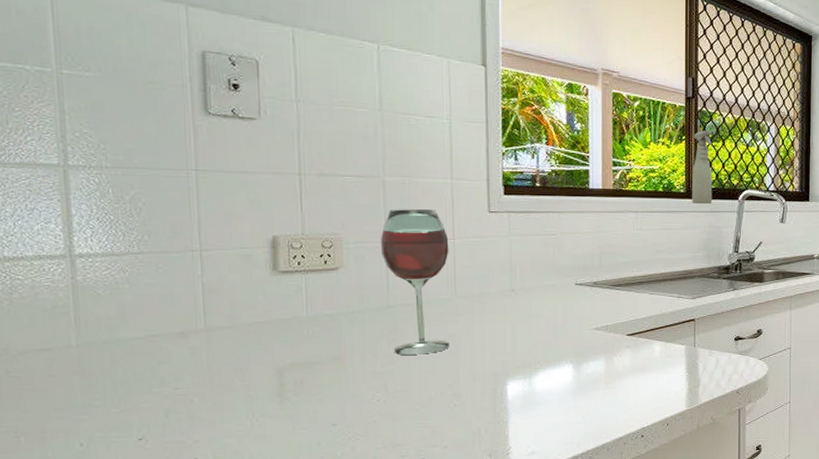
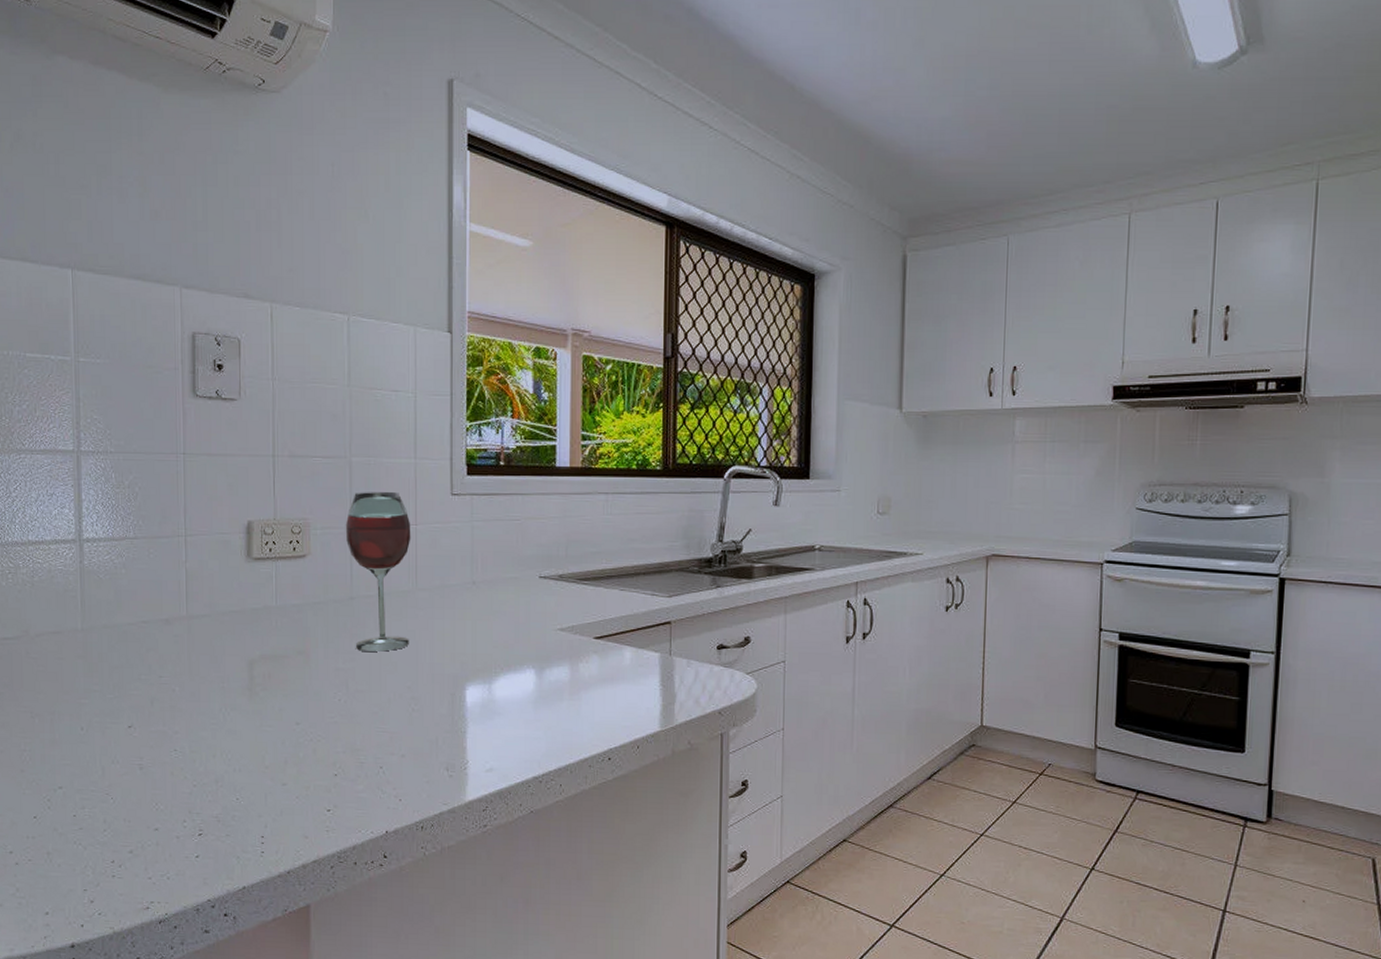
spray bottle: present [692,130,713,204] -> none [670,394,694,483]

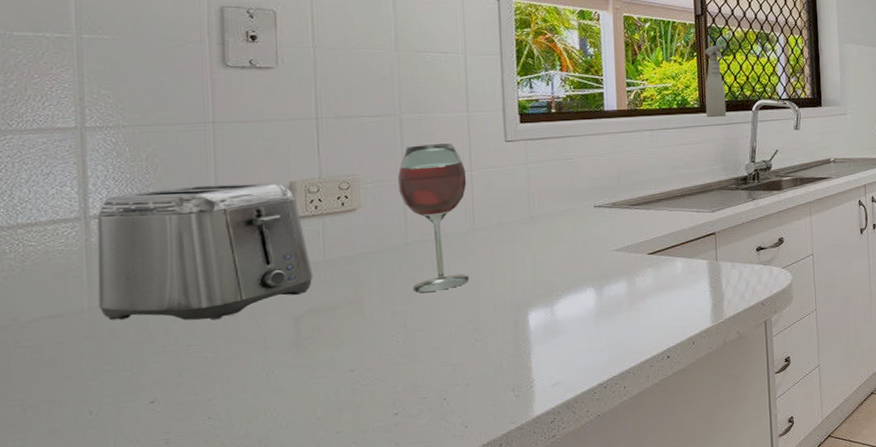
toaster: none [88,517,266,655] -> present [97,182,313,321]
spray bottle: none [670,394,694,483] -> present [704,44,727,117]

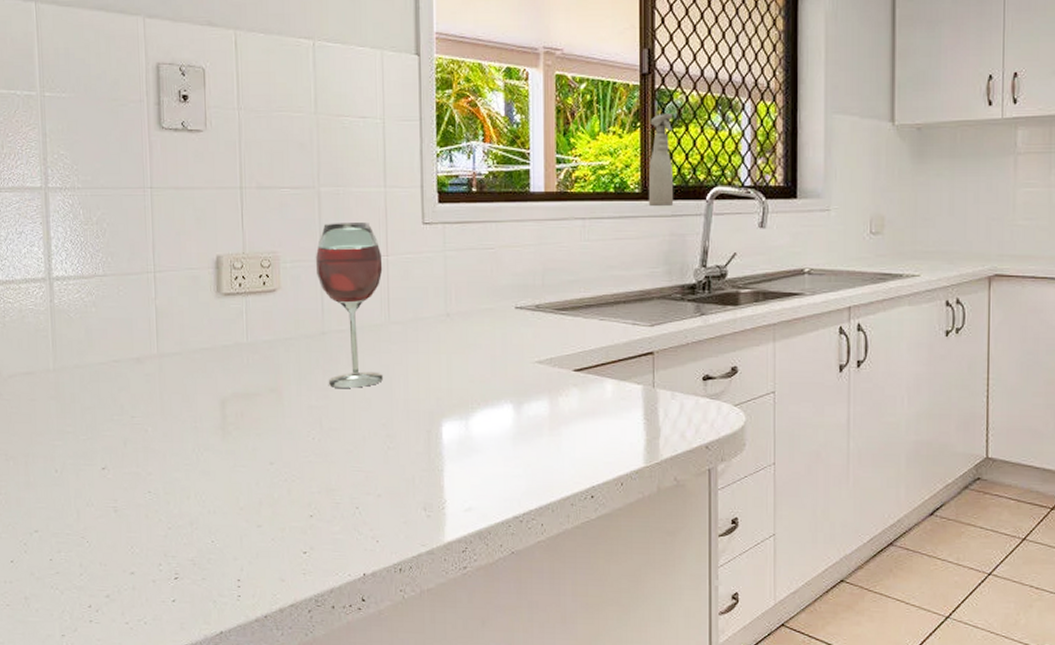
toaster: present [97,182,313,321] -> none [58,254,237,394]

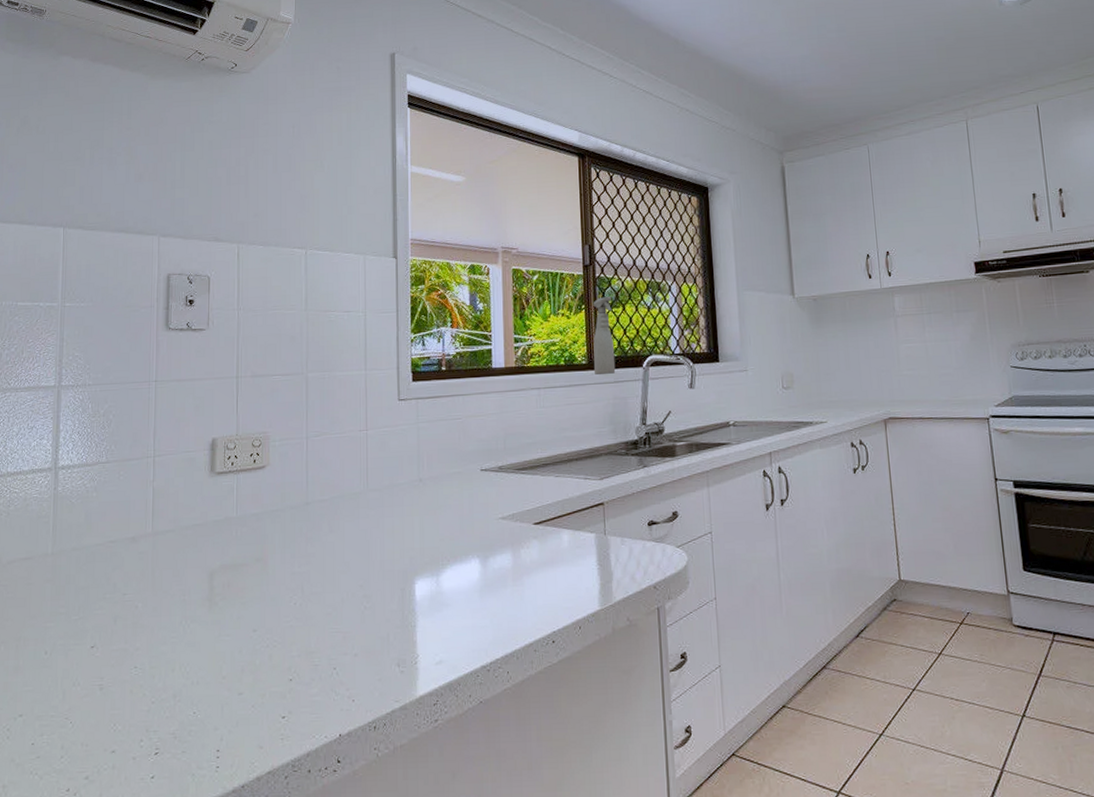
wineglass: present [315,223,383,388] -> none [302,402,362,554]

